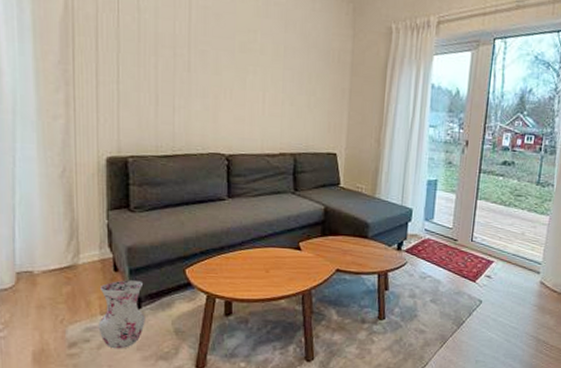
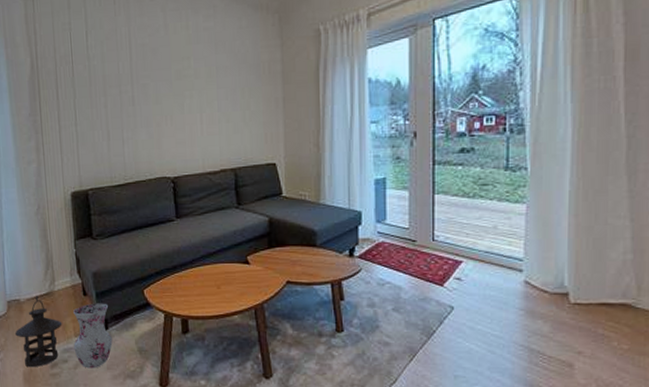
lantern: none [24,268,86,347] -> present [14,296,62,368]

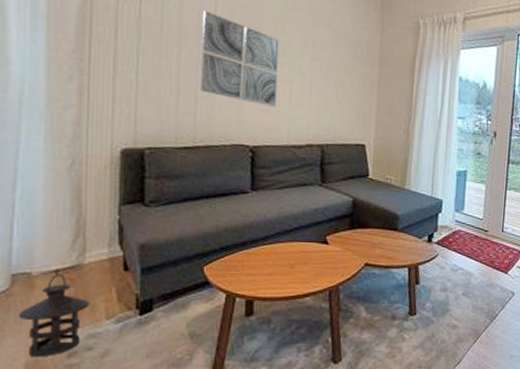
vase: present [73,303,113,369] -> none [103,280,157,357]
wall art: none [121,59,190,139] -> present [200,10,280,107]

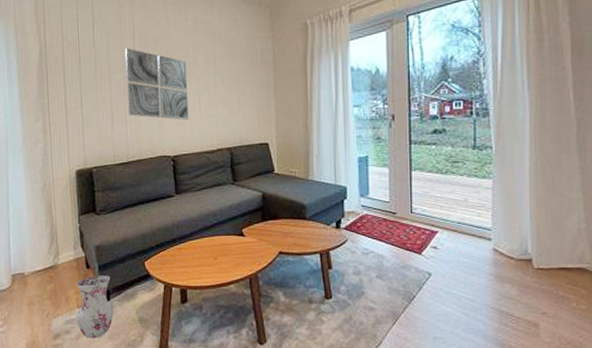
lantern: present [17,269,90,358] -> none [18,269,66,339]
vase: none [103,280,157,357] -> present [76,275,114,339]

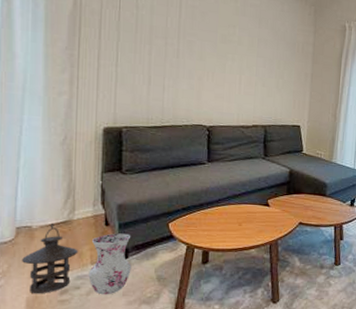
lantern: none [18,269,66,339] -> present [21,223,78,294]
wall art: present [125,47,189,120] -> none [167,15,231,94]

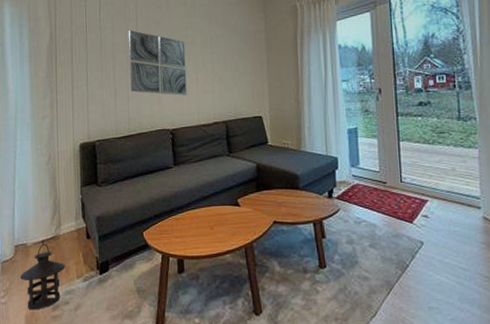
vase: present [88,233,131,295] -> none [75,245,113,310]
wall art: none [167,15,231,94] -> present [129,29,187,96]

